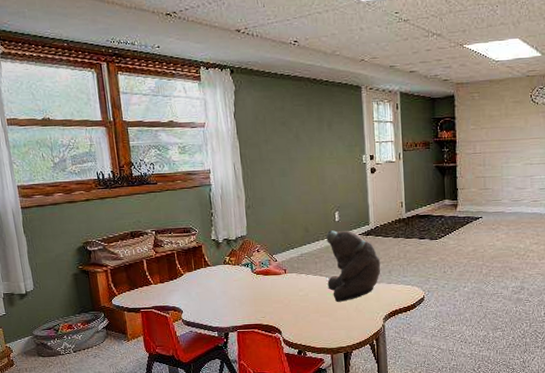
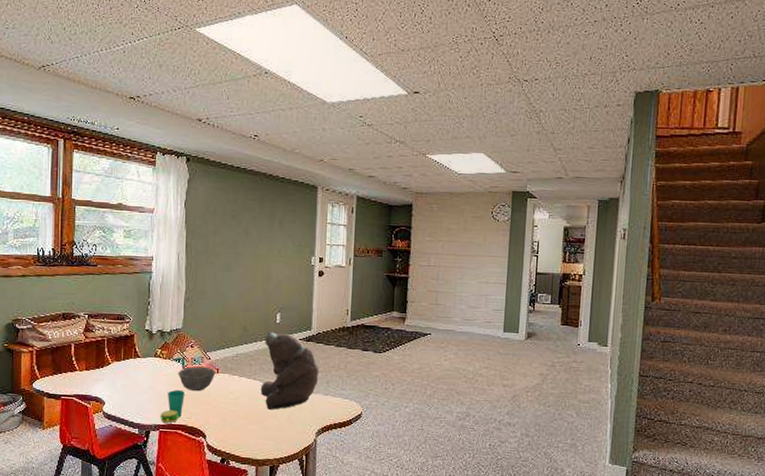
cup: none [236,293,257,324] -> present [160,390,185,424]
bowl: none [248,268,284,293] -> present [178,366,216,392]

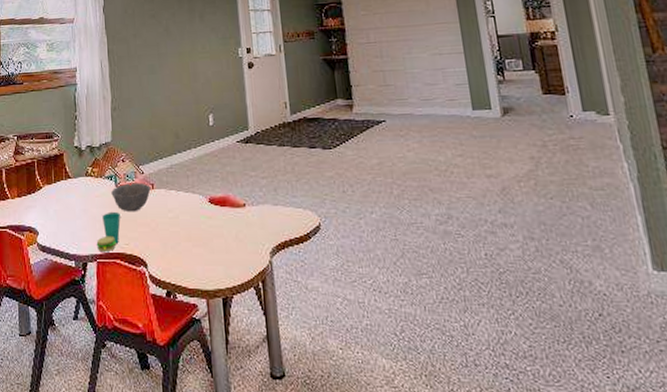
stuffed animal: present [260,332,319,410] -> none [199,136,265,227]

